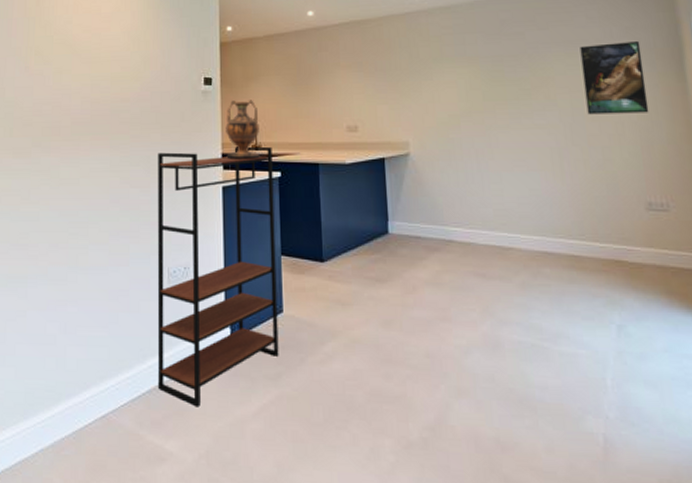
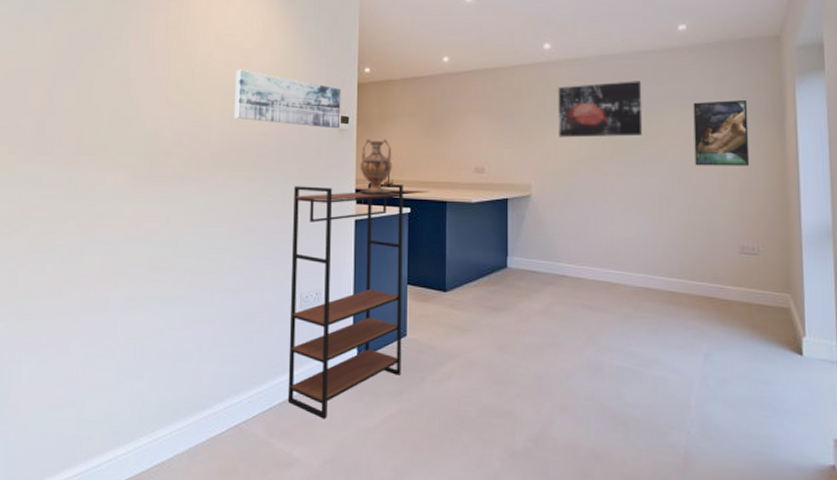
wall art: none [94,34,204,91] -> present [234,69,341,129]
wall art: none [431,26,527,90] -> present [558,81,643,138]

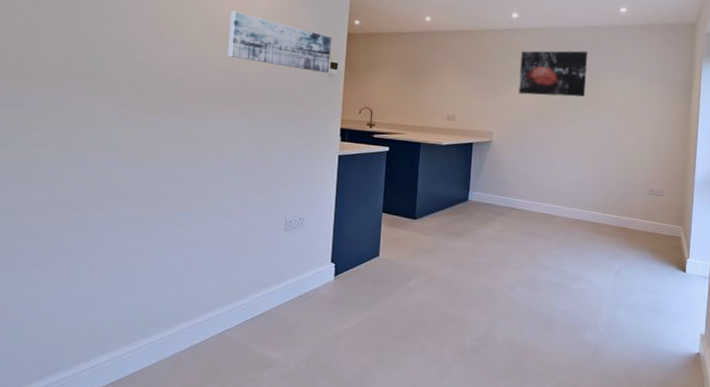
bookshelf: present [287,183,403,419] -> none [269,122,384,327]
vase: present [360,139,392,195] -> none [344,84,375,135]
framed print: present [693,99,750,166] -> none [623,72,666,126]

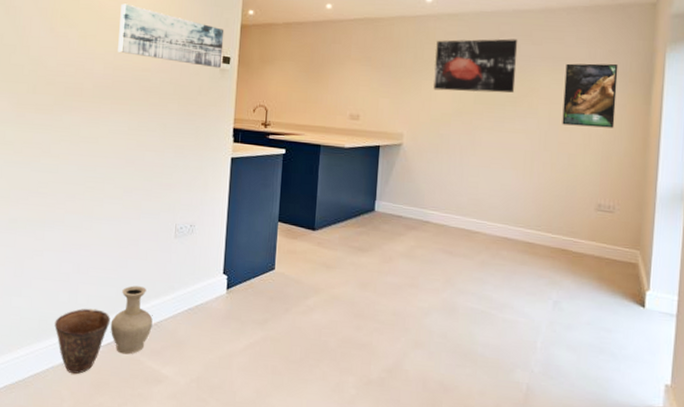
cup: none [163,301,221,365] -> present [54,308,111,374]
vase: none [220,277,263,343] -> present [110,285,153,355]
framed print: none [623,72,666,126] -> present [562,63,618,128]

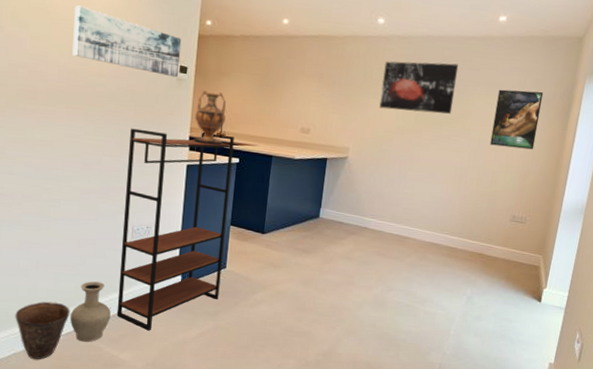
bookshelf: none [158,121,280,342] -> present [116,128,234,331]
vase: none [237,80,270,136] -> present [193,91,226,145]

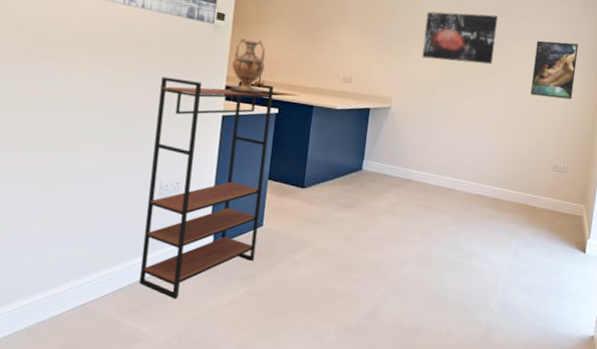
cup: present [15,301,70,360] -> none [19,269,85,338]
vase: present [70,281,111,343] -> none [84,245,133,315]

